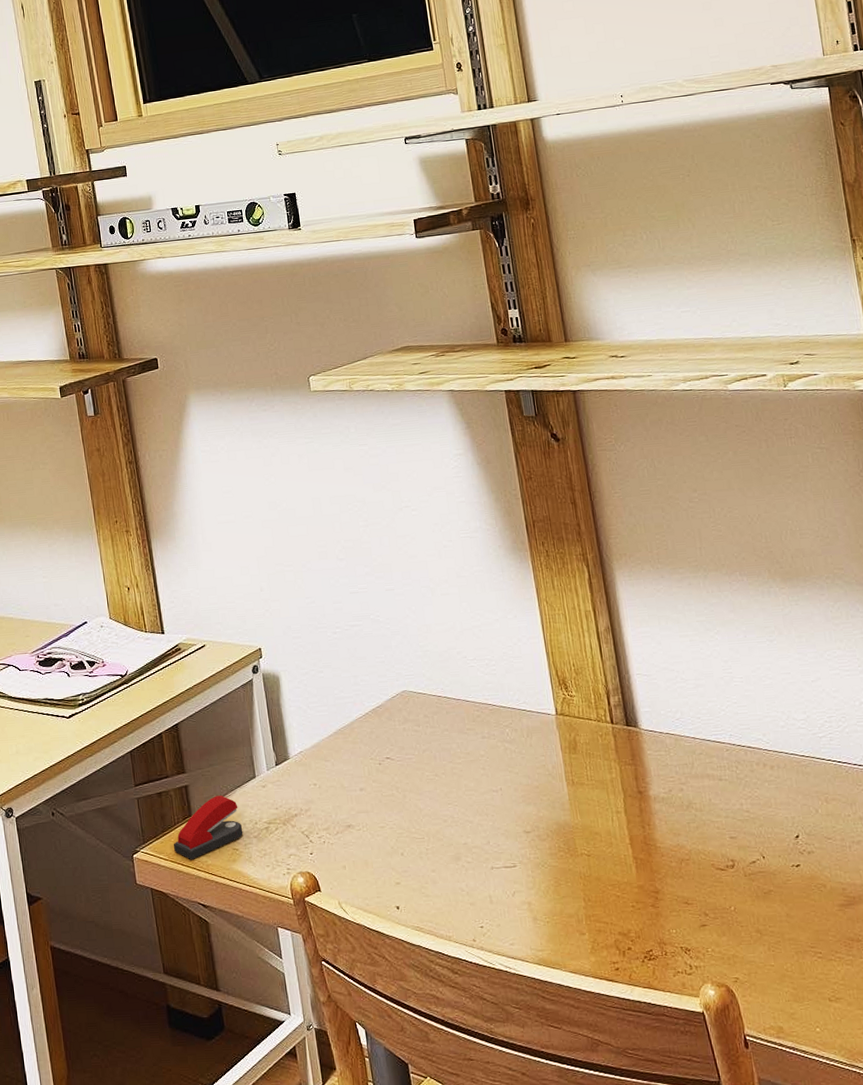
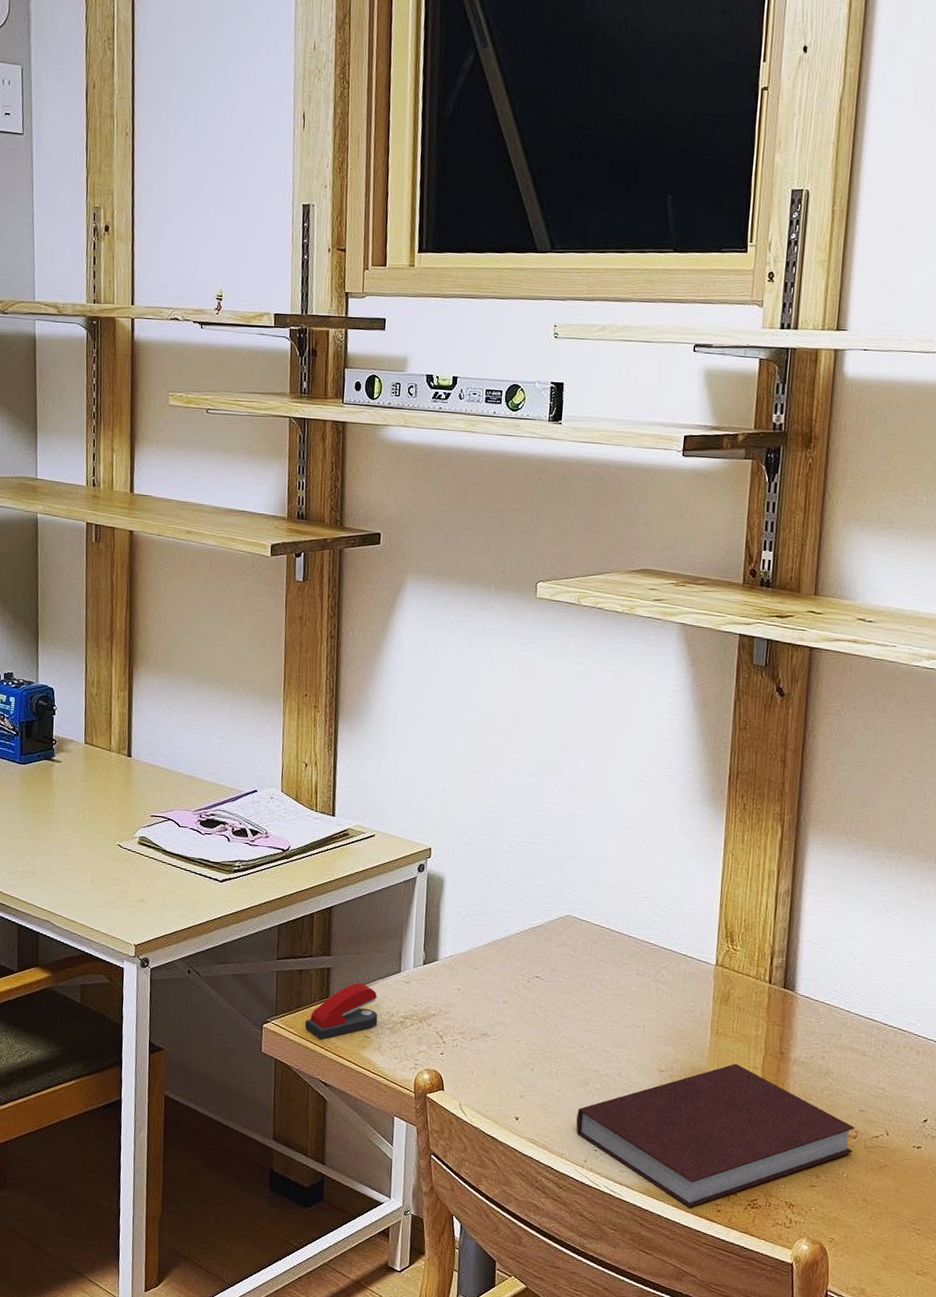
notebook: none [455,811,734,971] -> present [576,1063,855,1208]

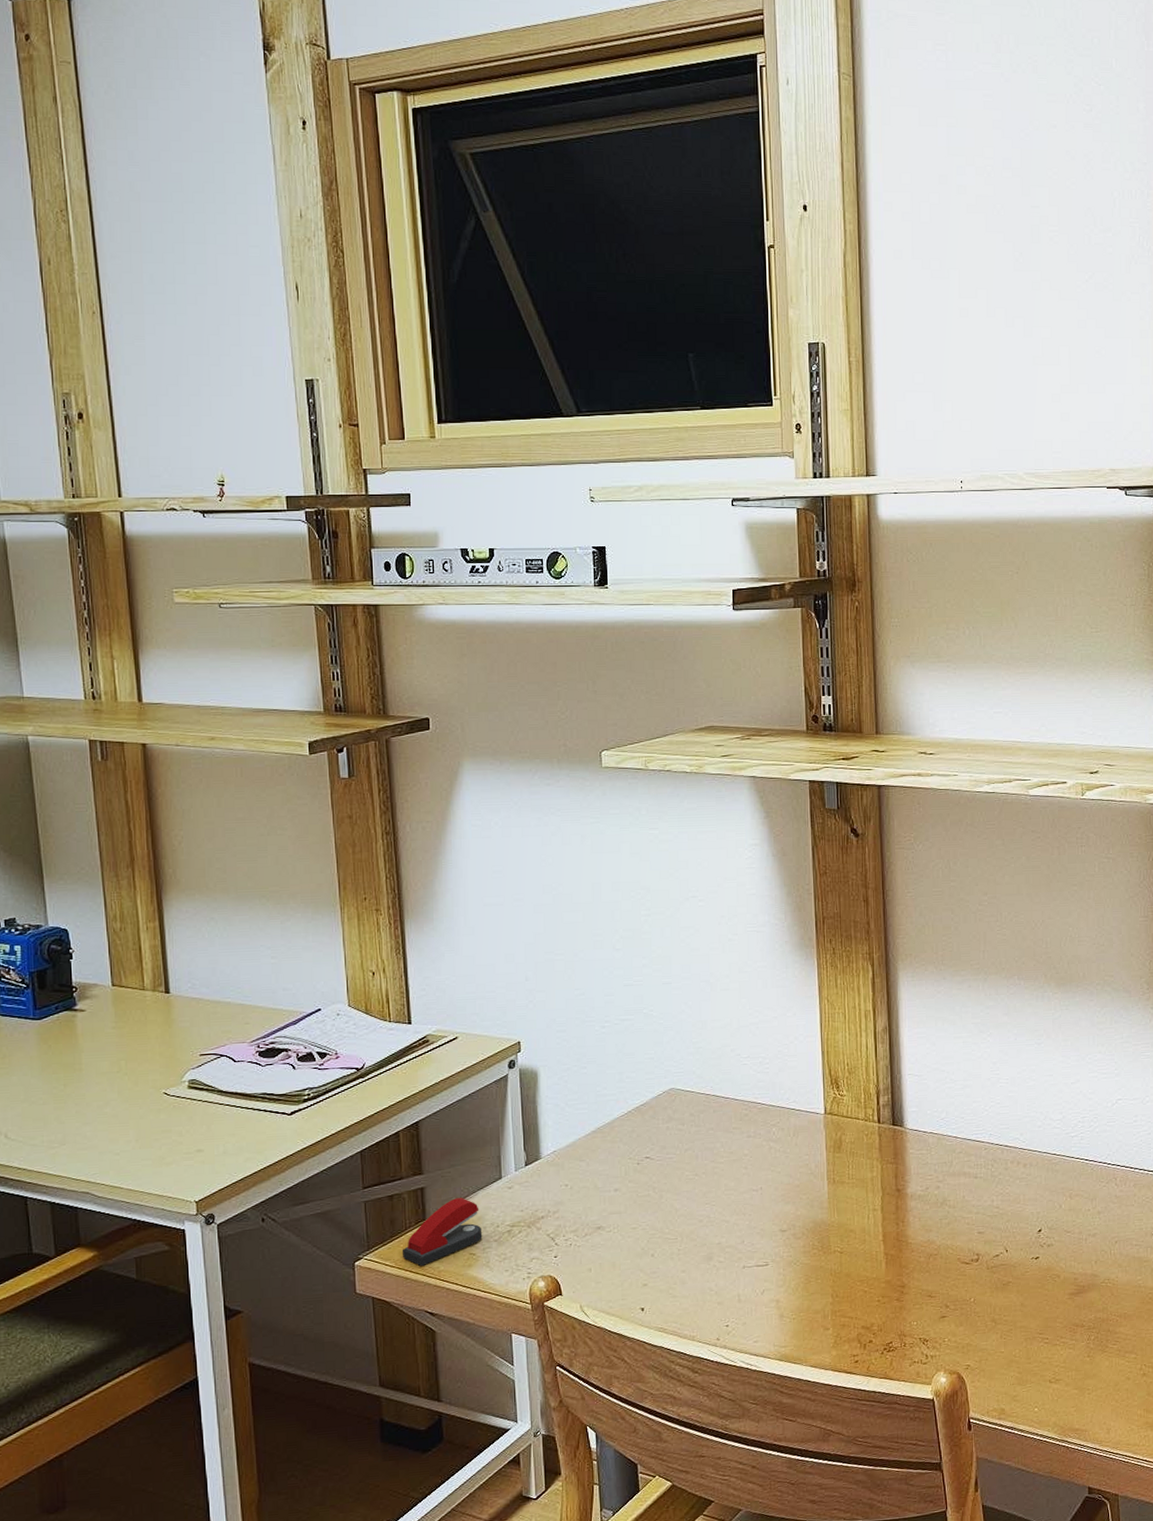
notebook: present [576,1063,855,1208] -> none [704,1209,977,1364]

